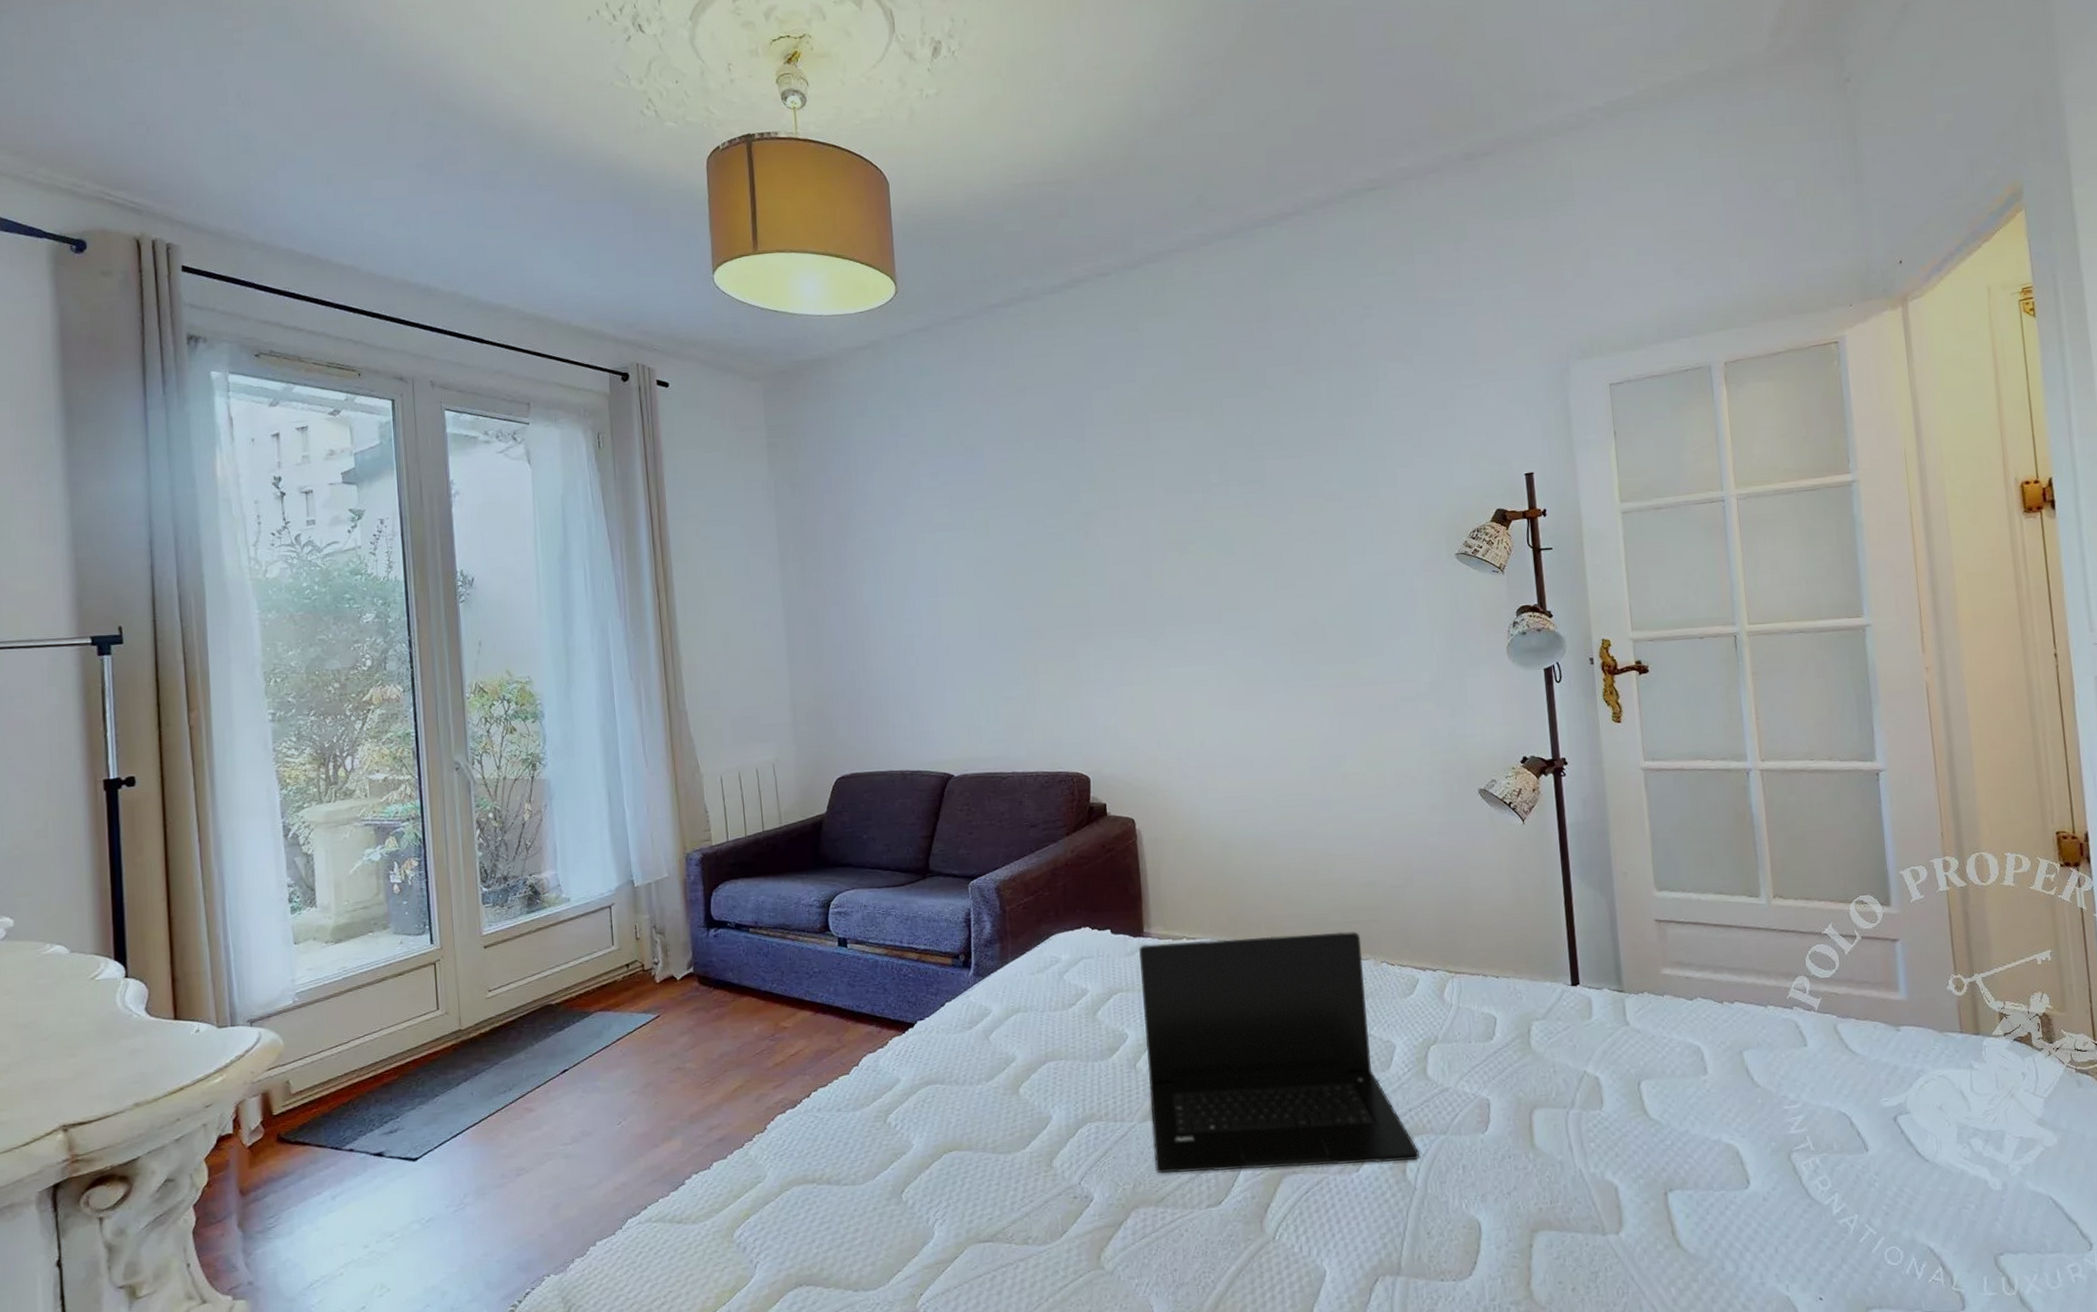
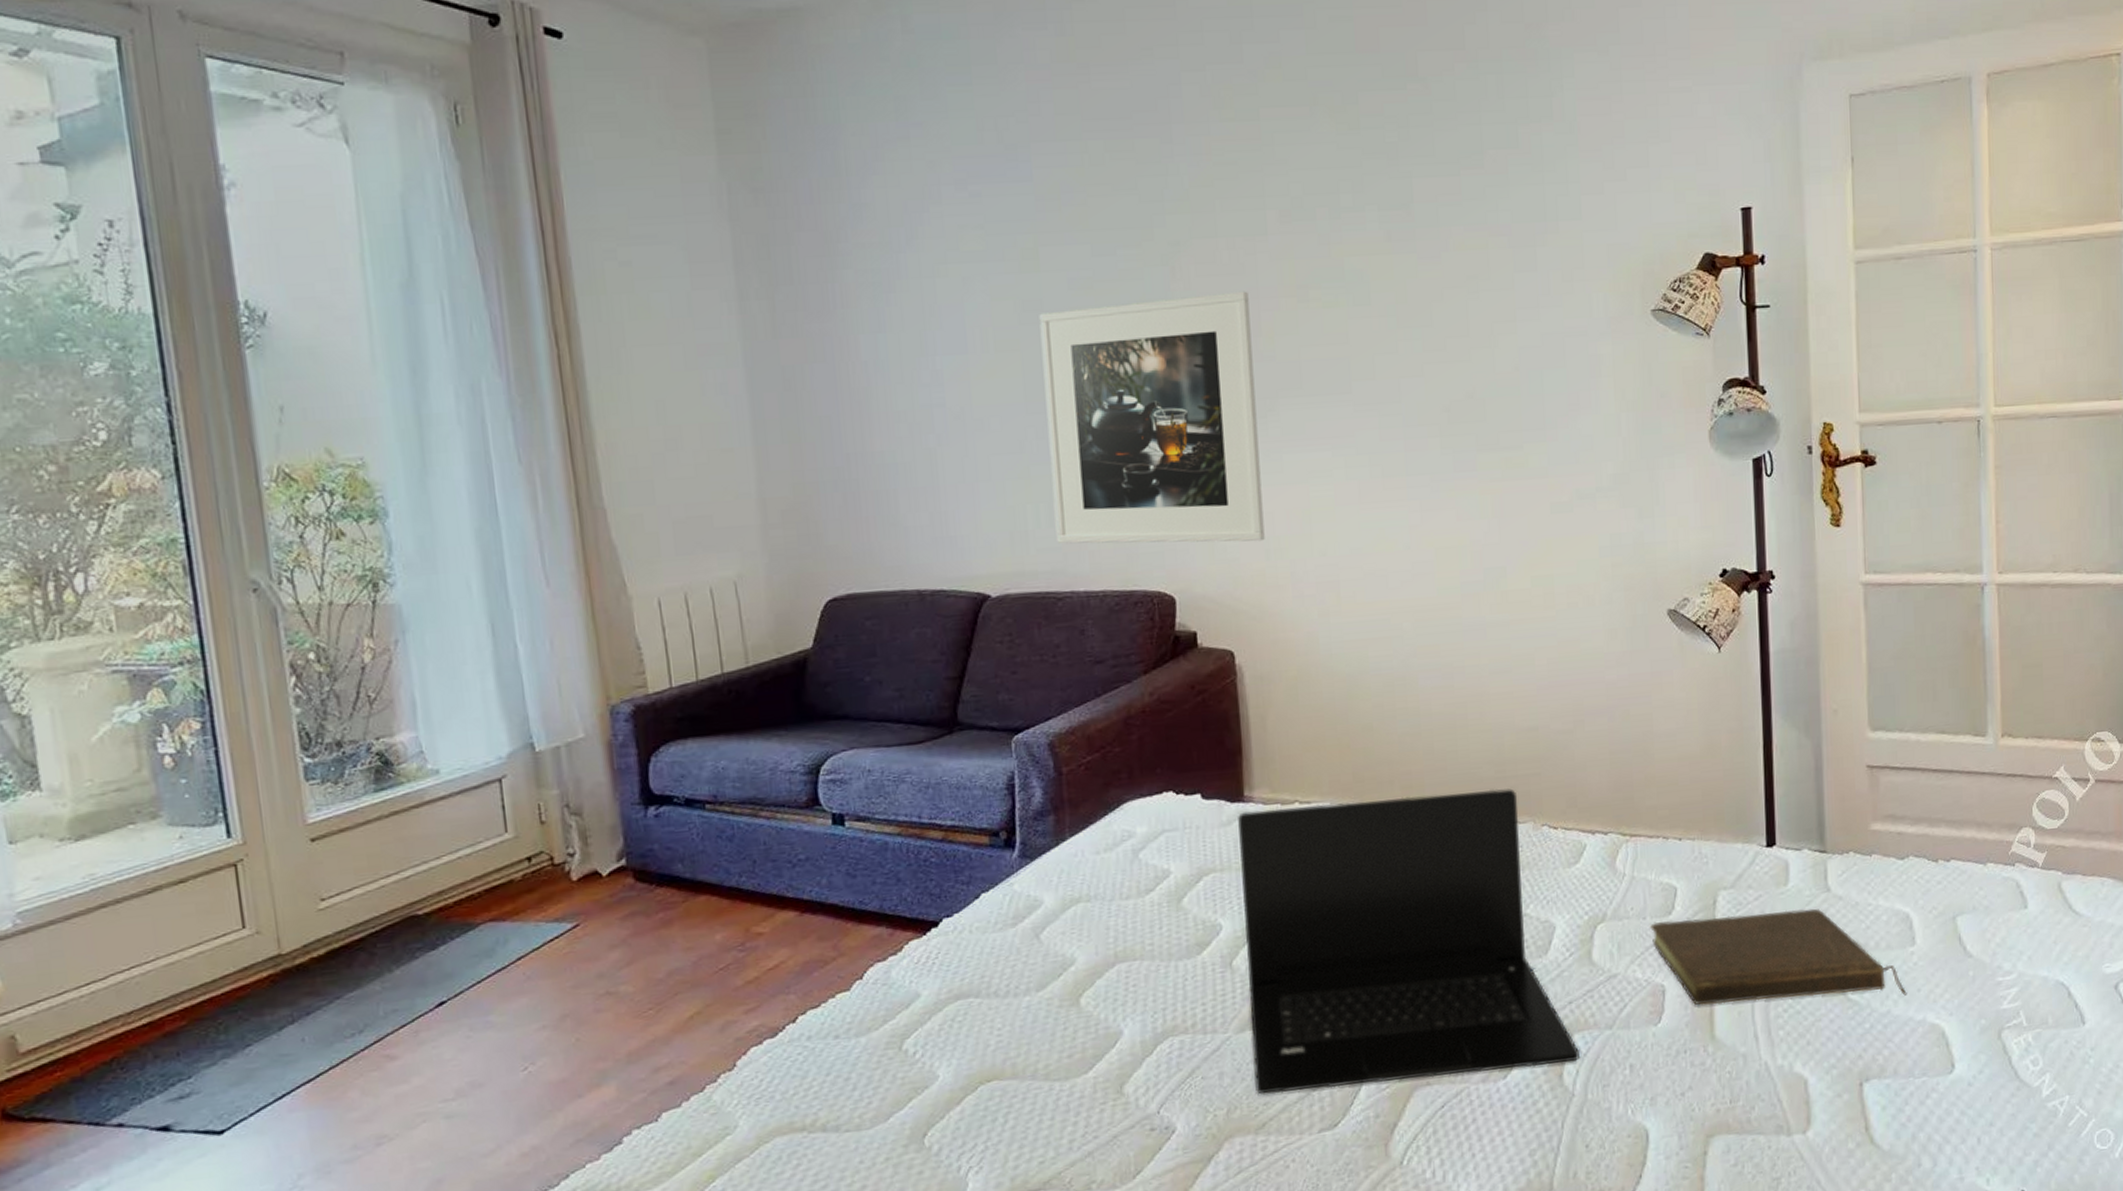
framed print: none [989,547,1157,737] -> present [1039,291,1265,544]
book: none [1475,1039,1703,1118] -> present [1650,908,1907,1005]

